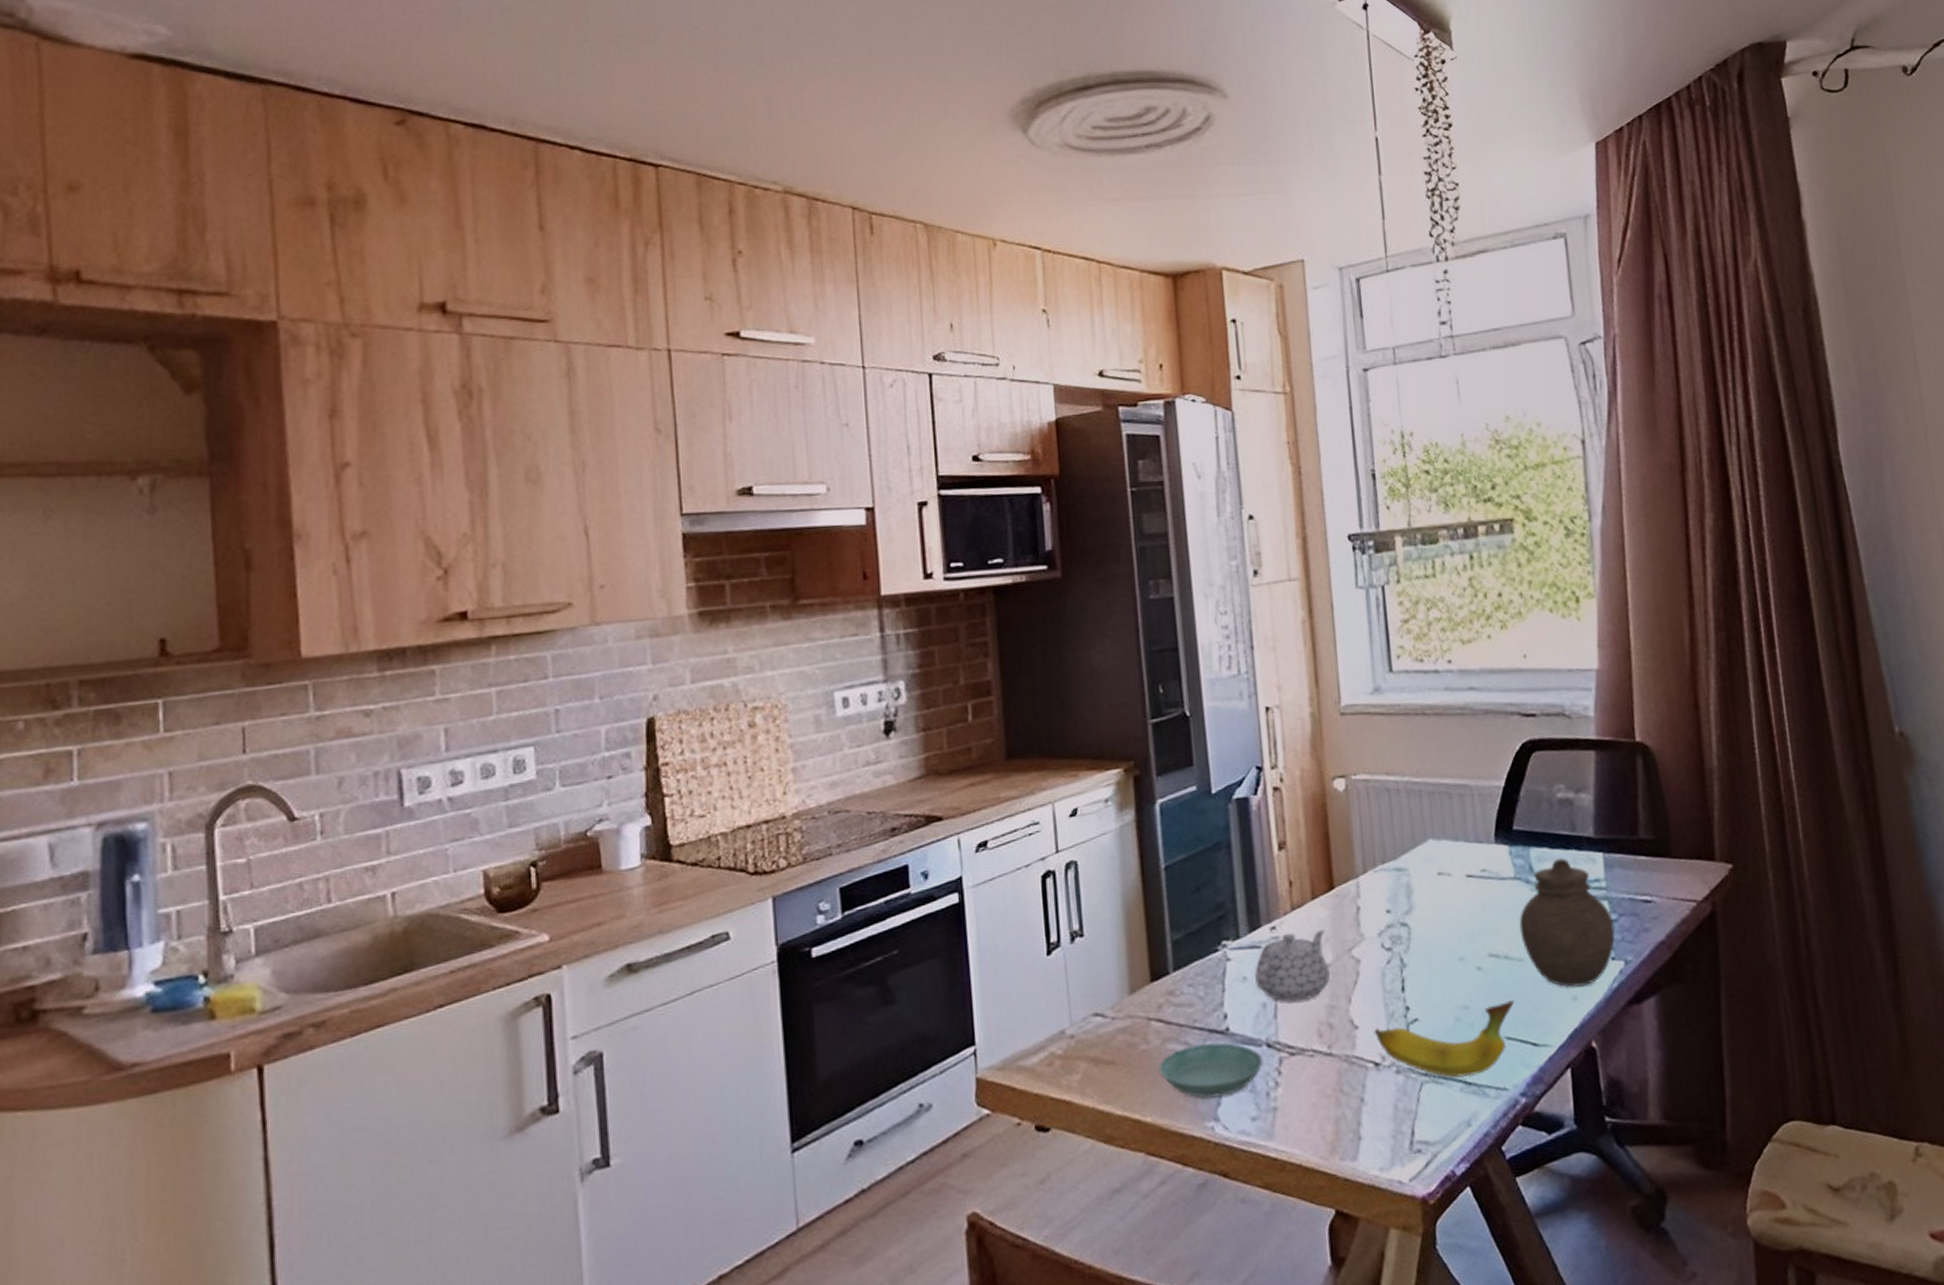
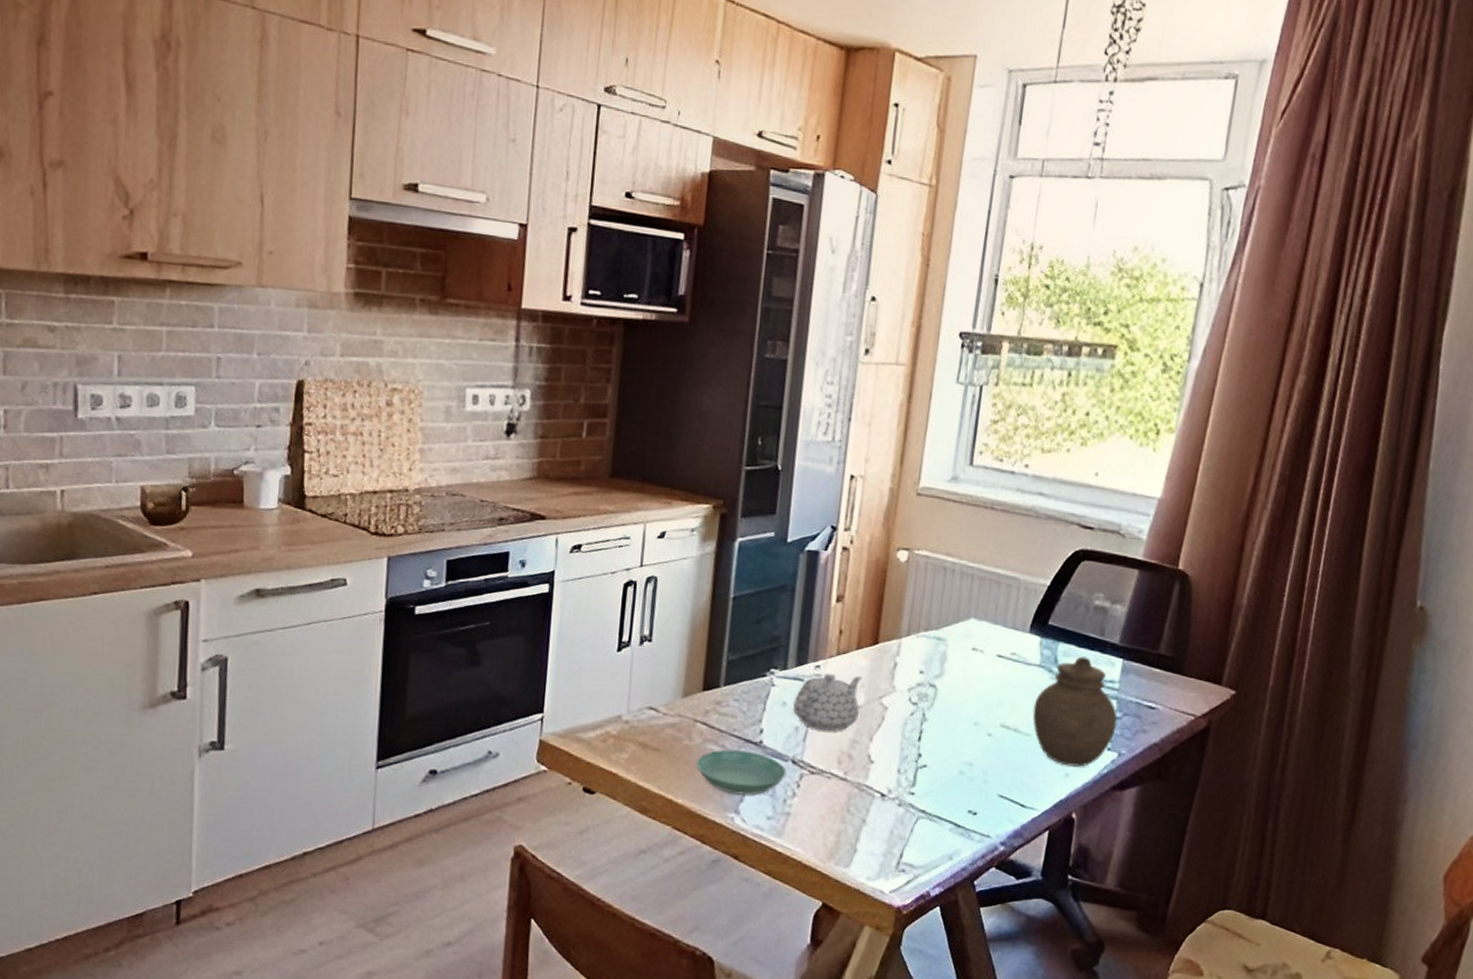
fruit: present [1374,1000,1515,1078] -> none [886,766,1014,821]

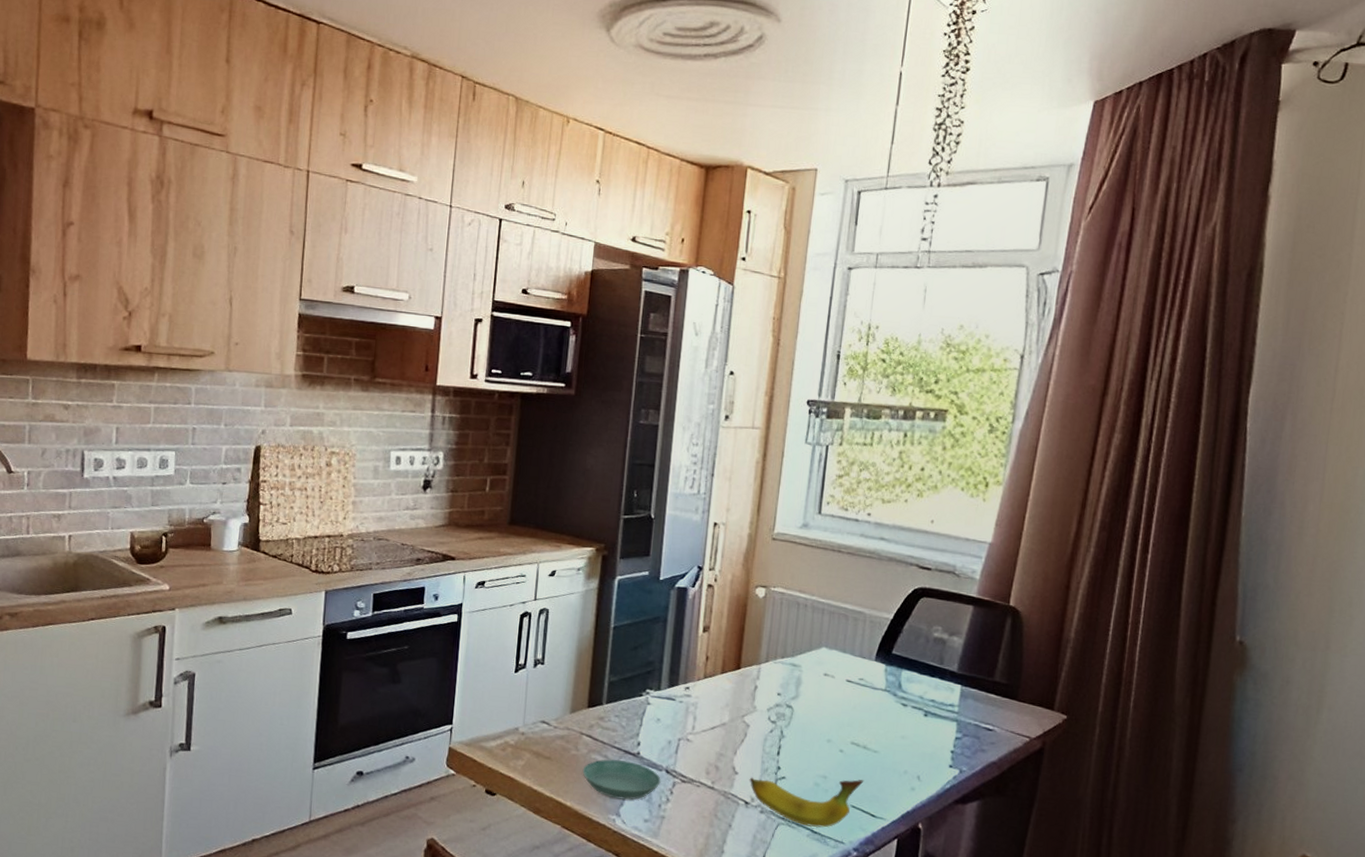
teapot: present [793,673,863,732] -> none [666,693,727,746]
fruit: none [886,766,1014,821] -> present [749,777,864,828]
jar: present [1032,656,1118,767] -> none [880,682,958,782]

